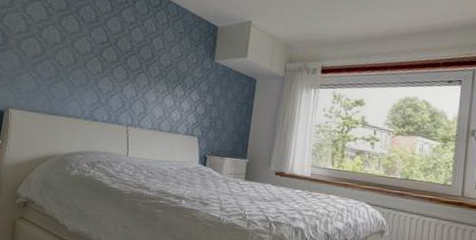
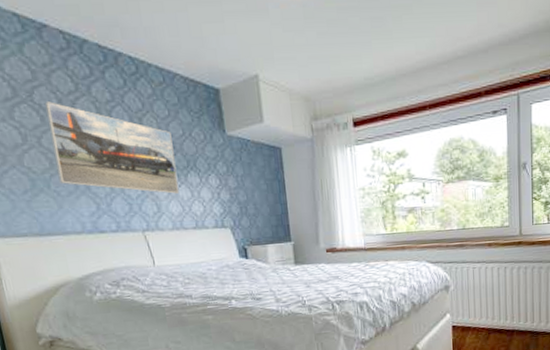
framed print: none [76,16,172,101] -> present [44,101,180,194]

